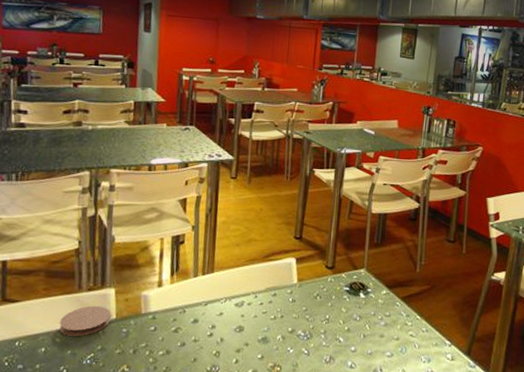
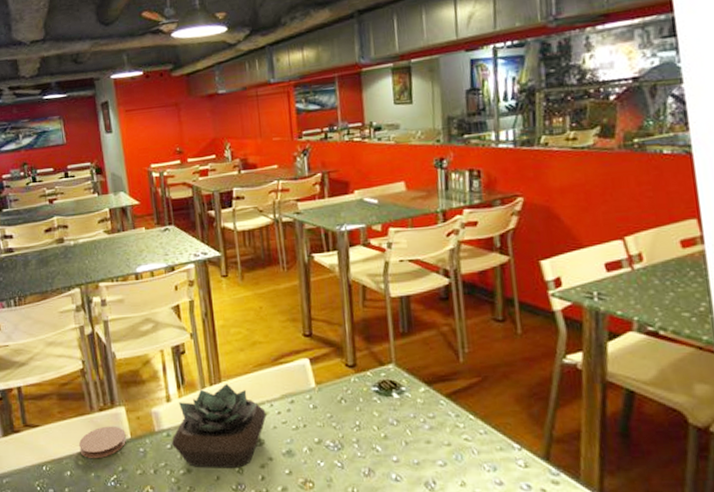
succulent plant: none [156,273,250,351] -> present [172,383,267,468]

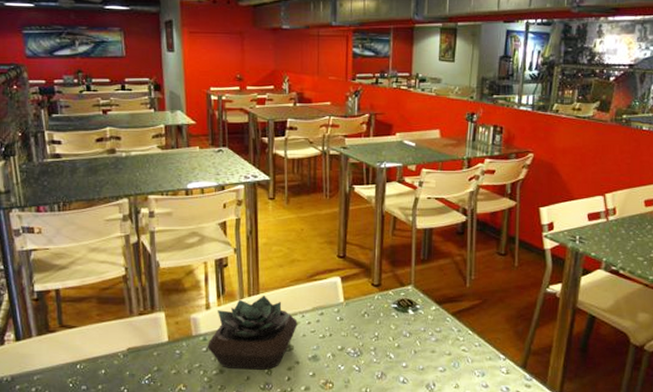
coaster: present [79,426,126,459] -> none [116,329,163,359]

